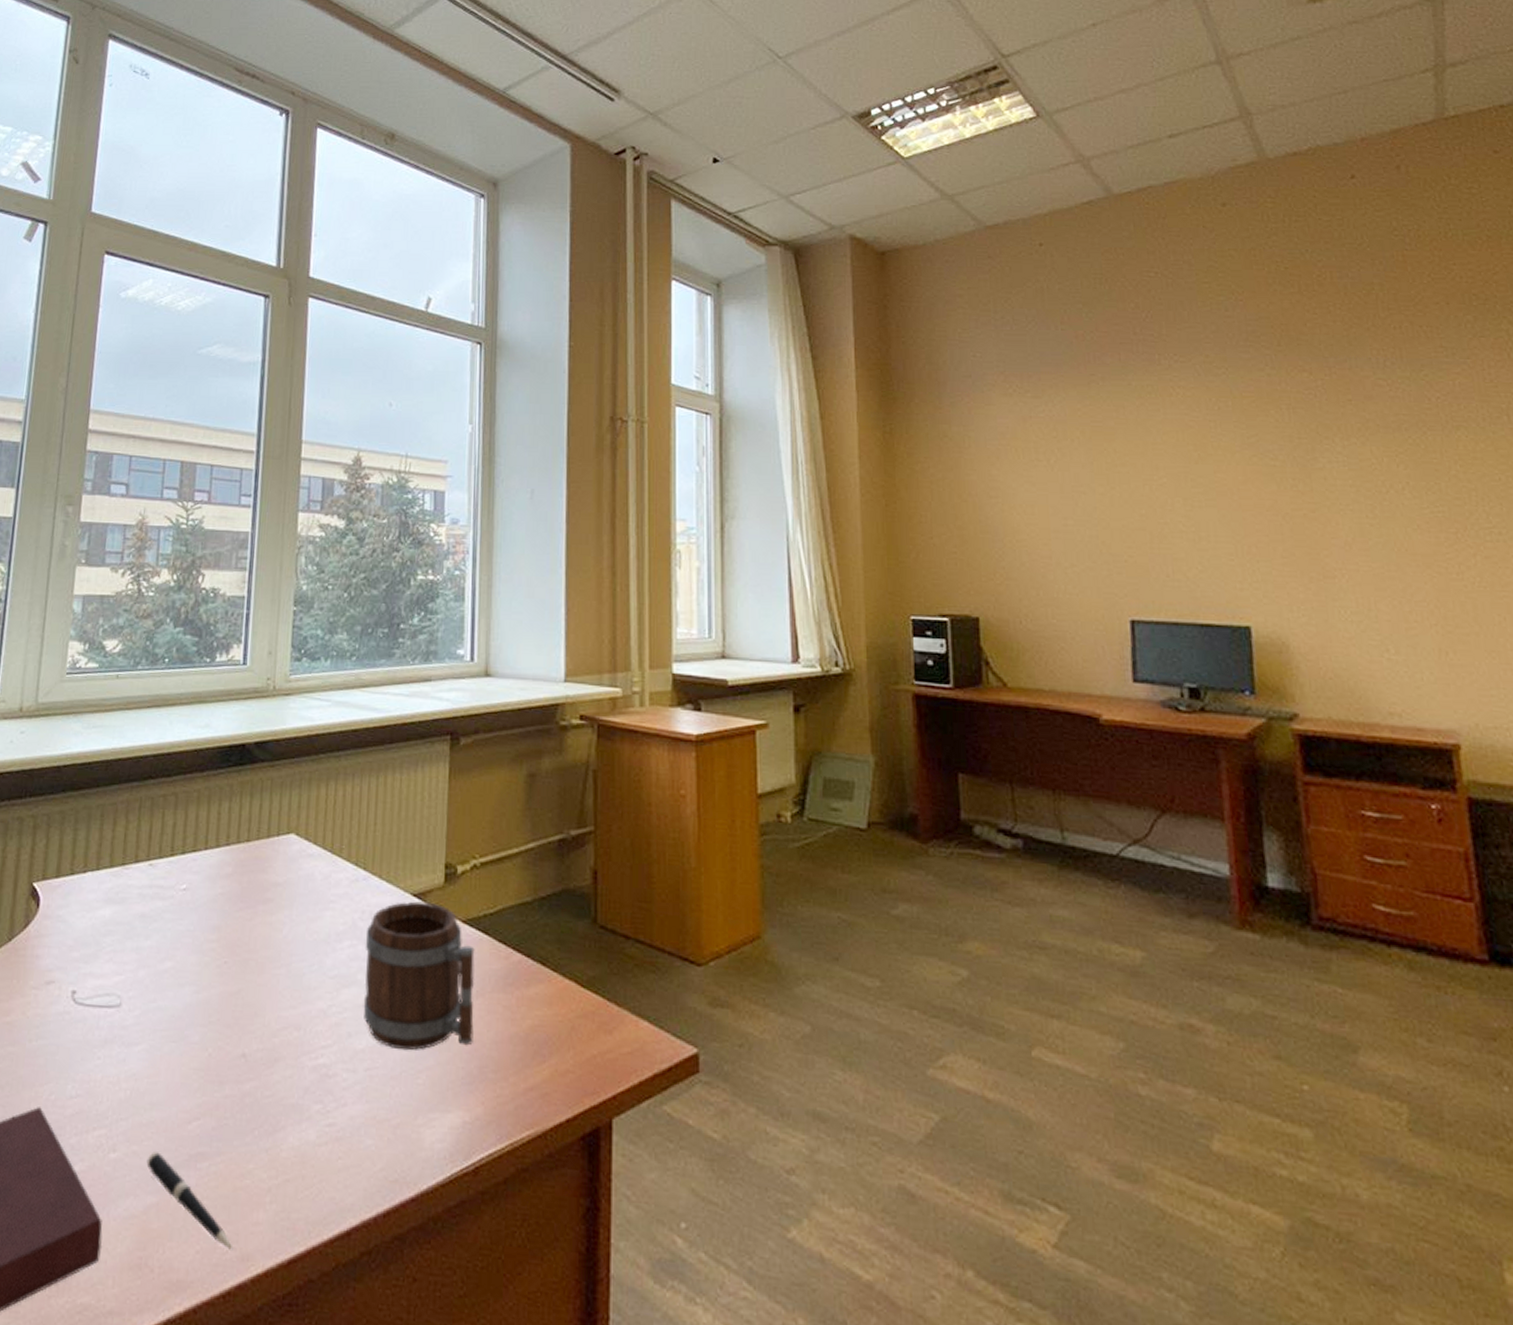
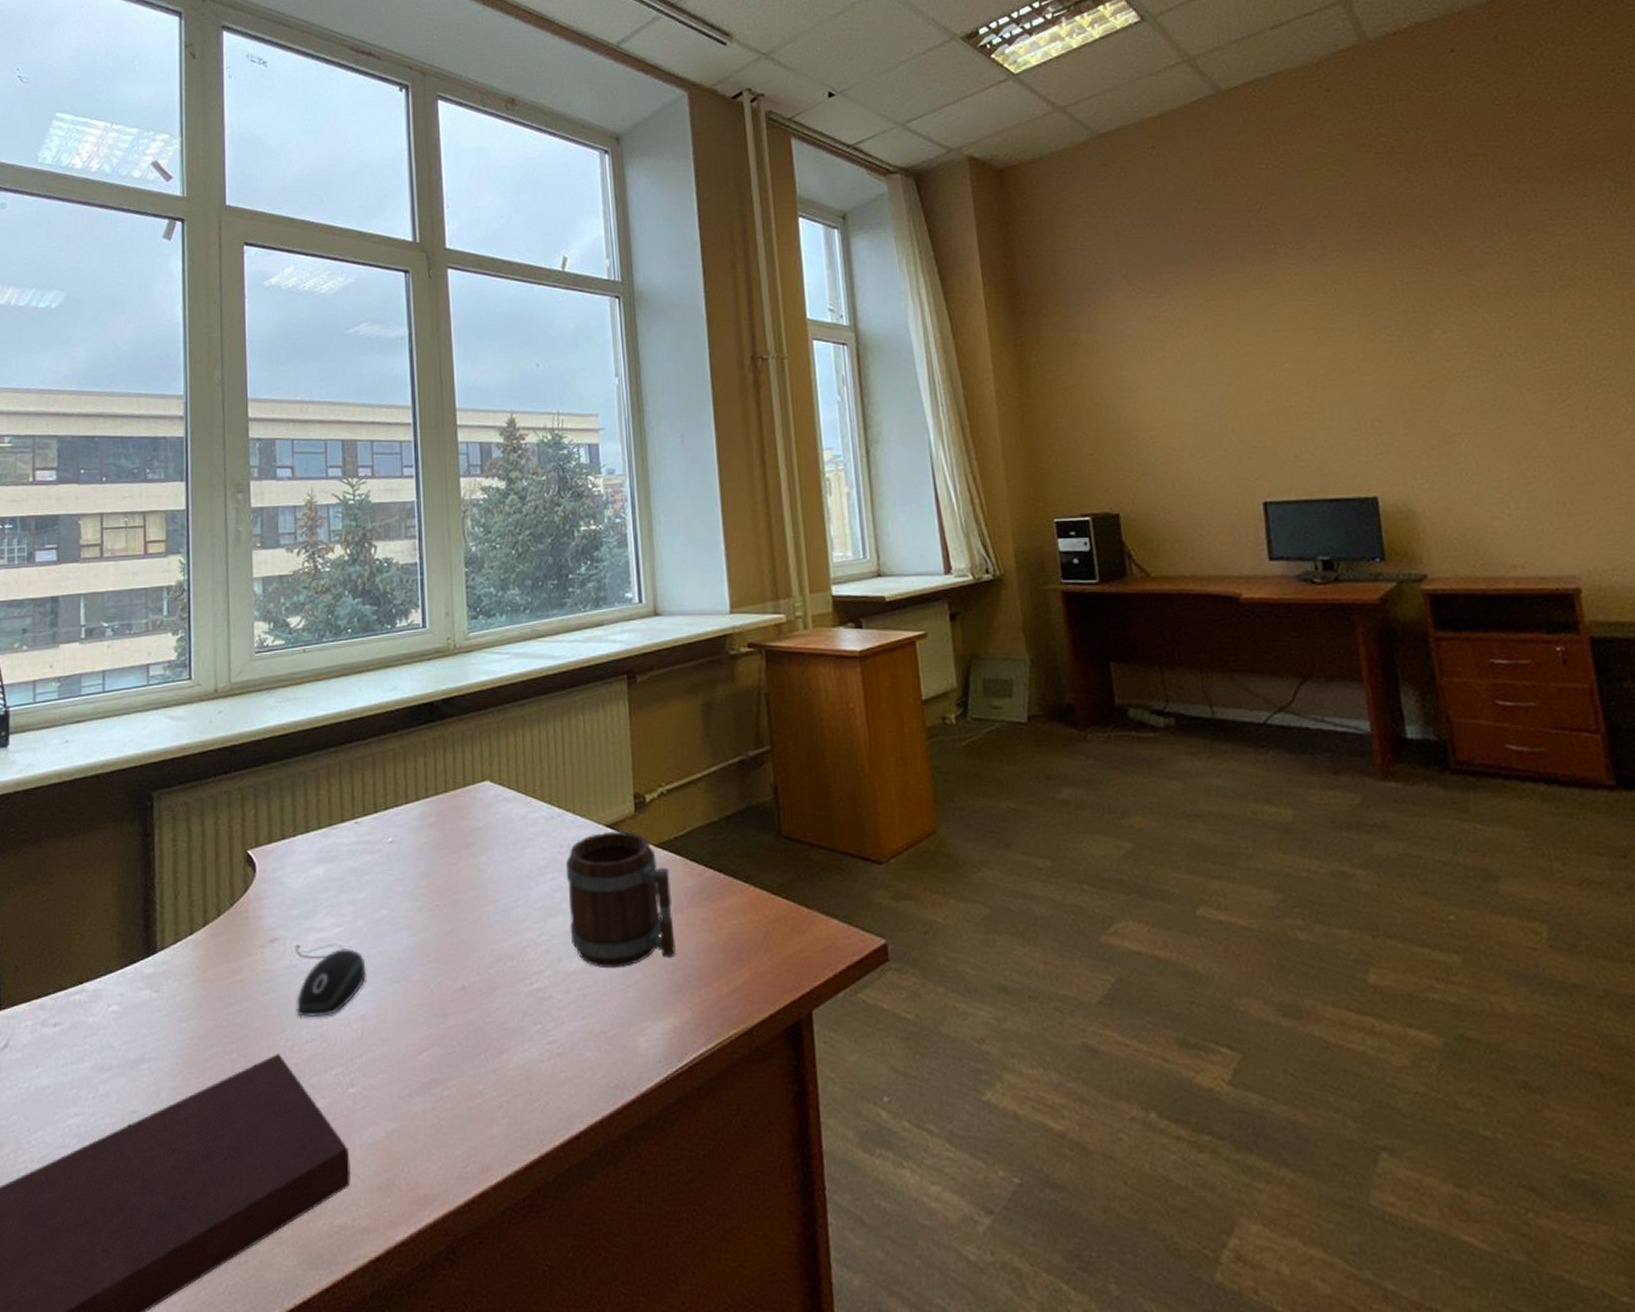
computer mouse: none [64,999,144,1071] -> present [297,948,366,1017]
pen: present [146,1150,233,1250] -> none [384,1081,473,1163]

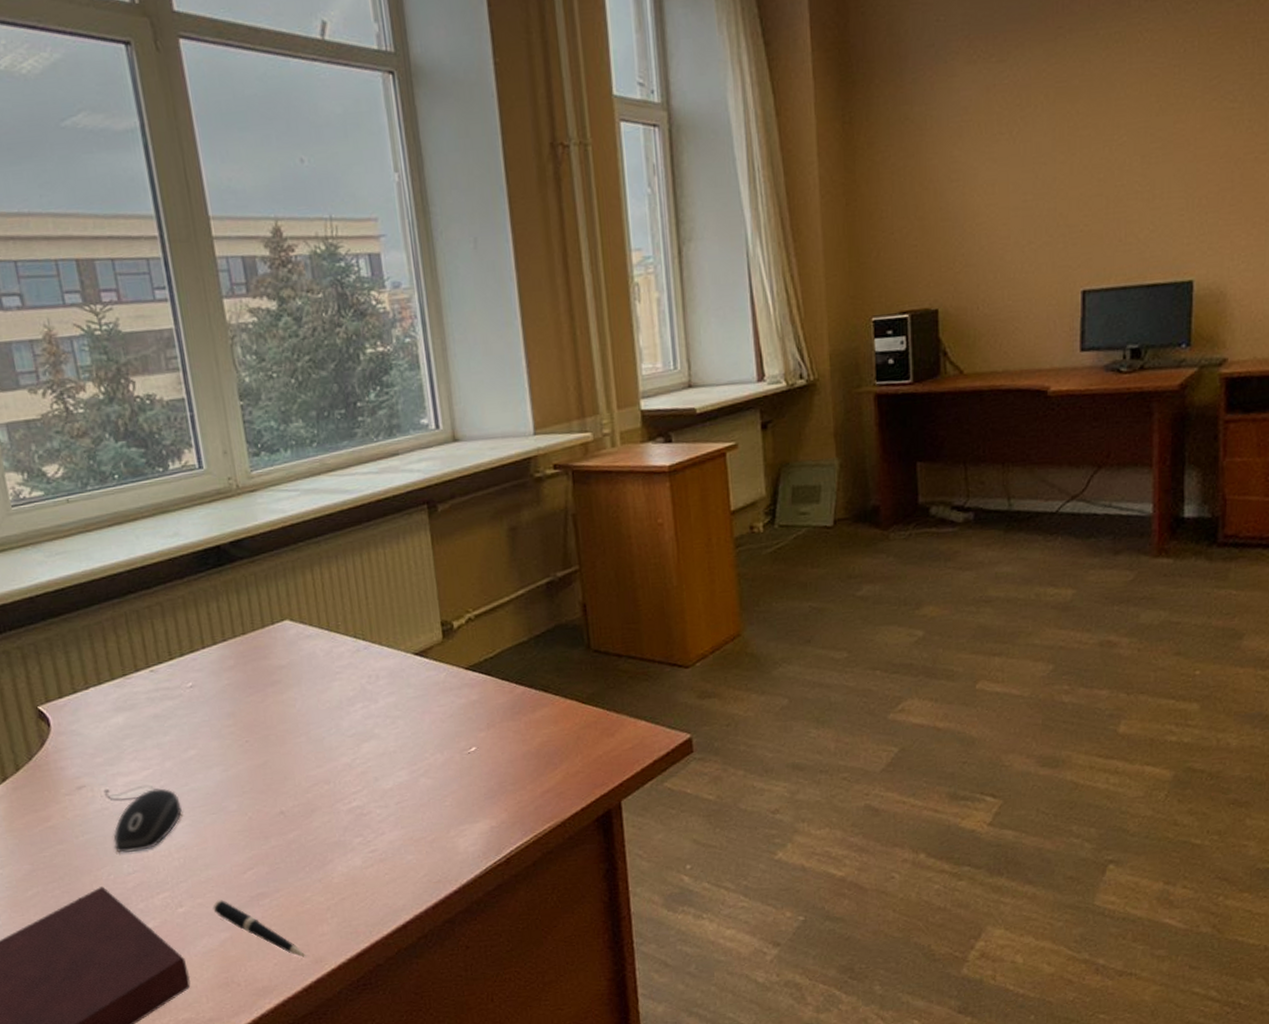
pen: none [384,1081,473,1163] -> present [213,899,307,958]
mug: present [565,831,676,969] -> none [375,657,490,783]

